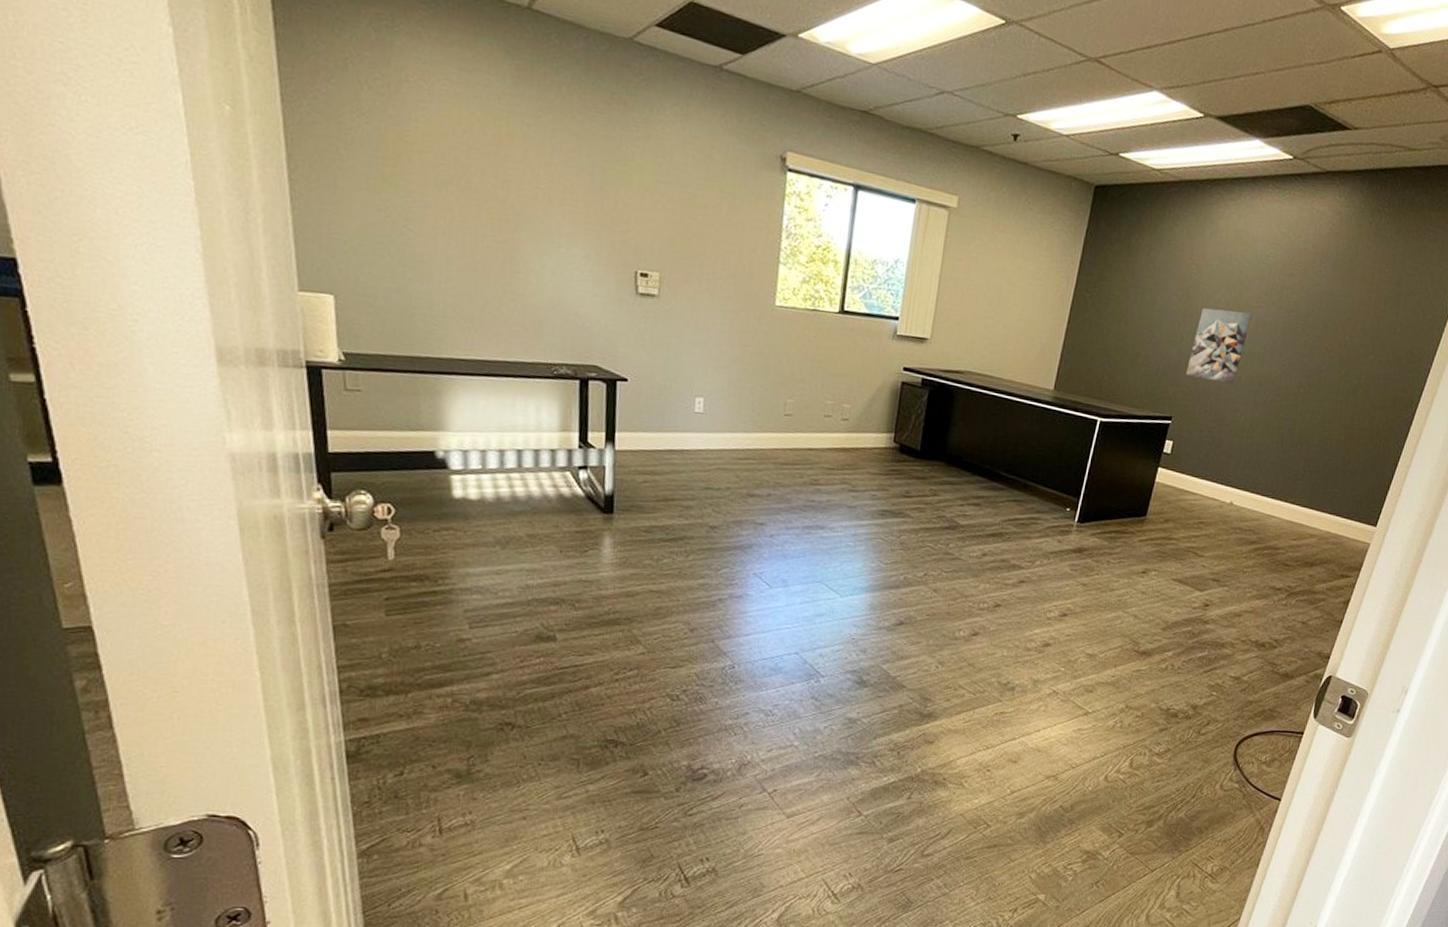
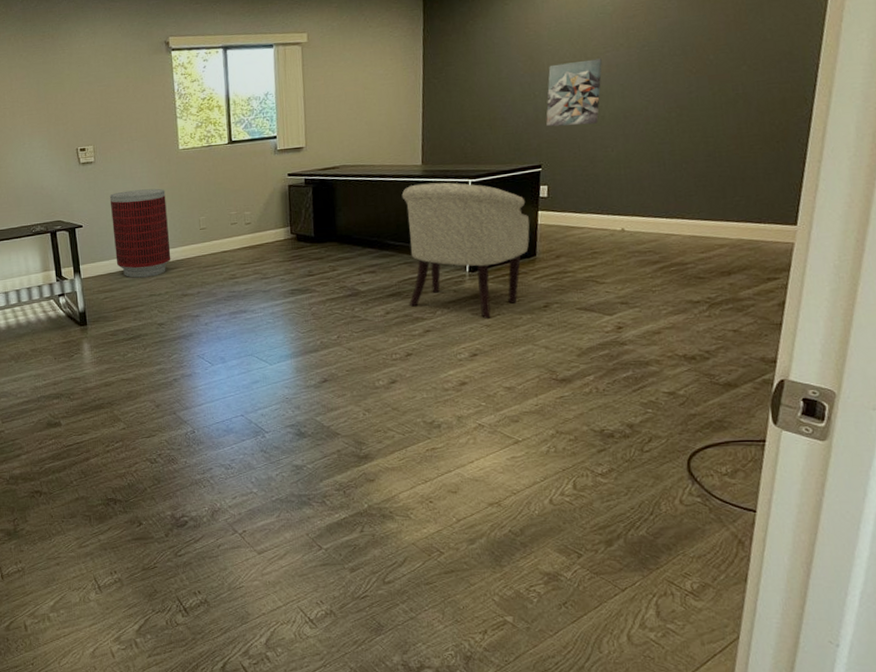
trash can: none [666,344,748,465] -> present [109,188,171,278]
chair: none [1009,411,1149,577] -> present [401,182,530,319]

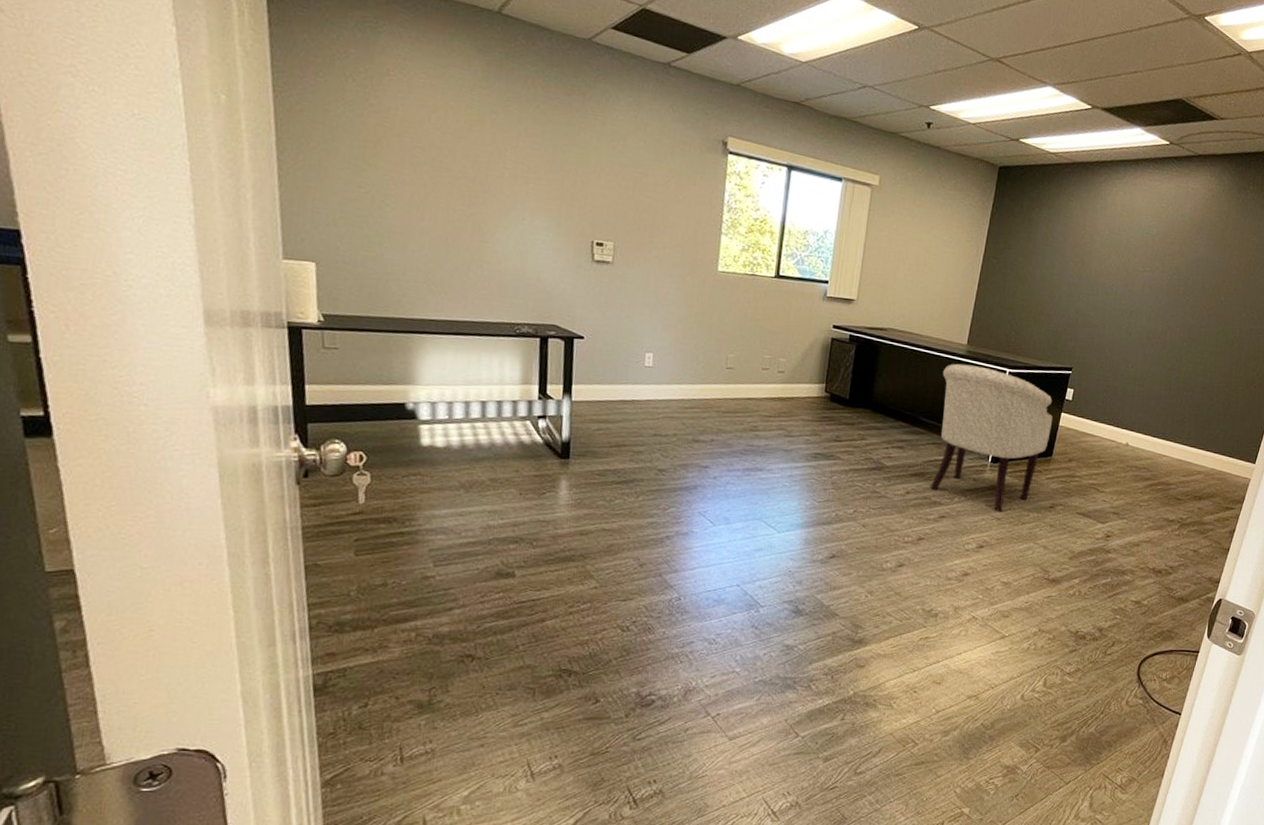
trash can: present [109,188,171,278] -> none [619,305,693,413]
wall art: present [546,58,602,127] -> none [1083,272,1139,338]

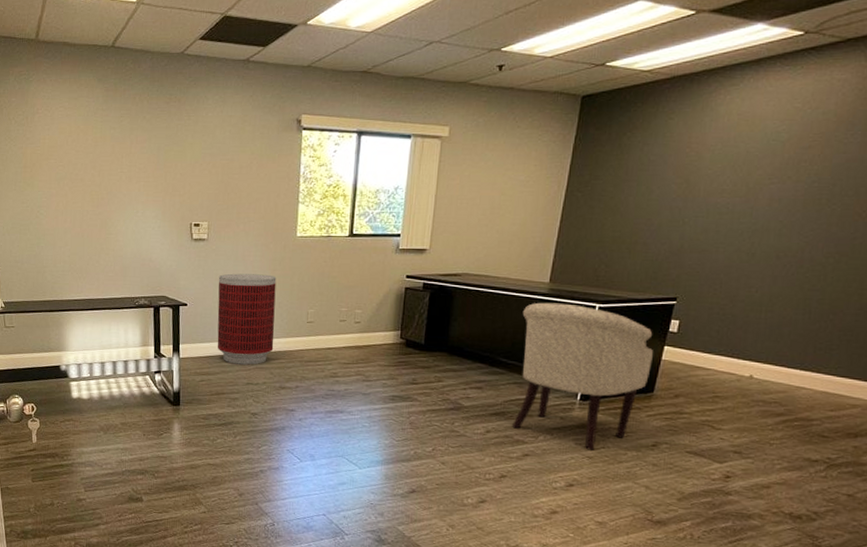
trash can: none [619,305,693,413] -> present [217,273,277,365]

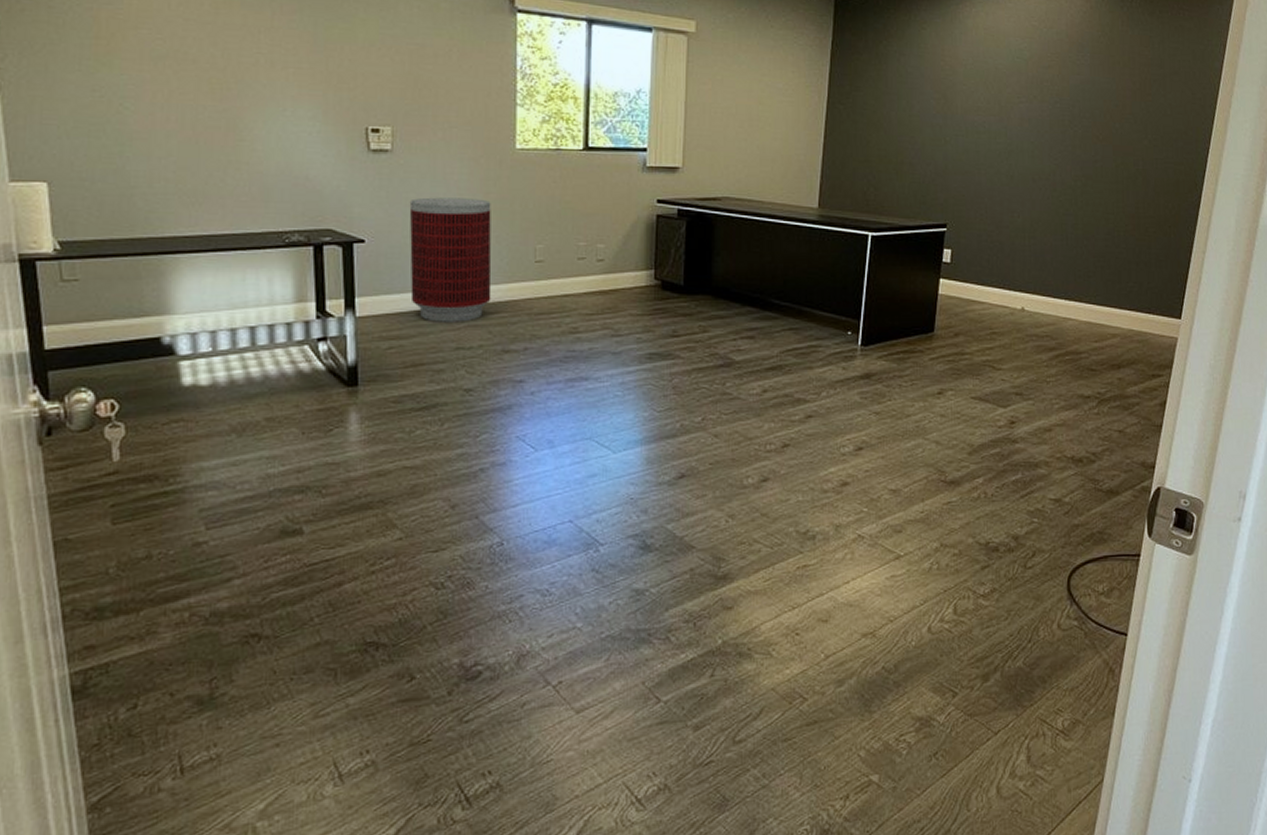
chair: present [512,302,653,451] -> none [791,231,929,405]

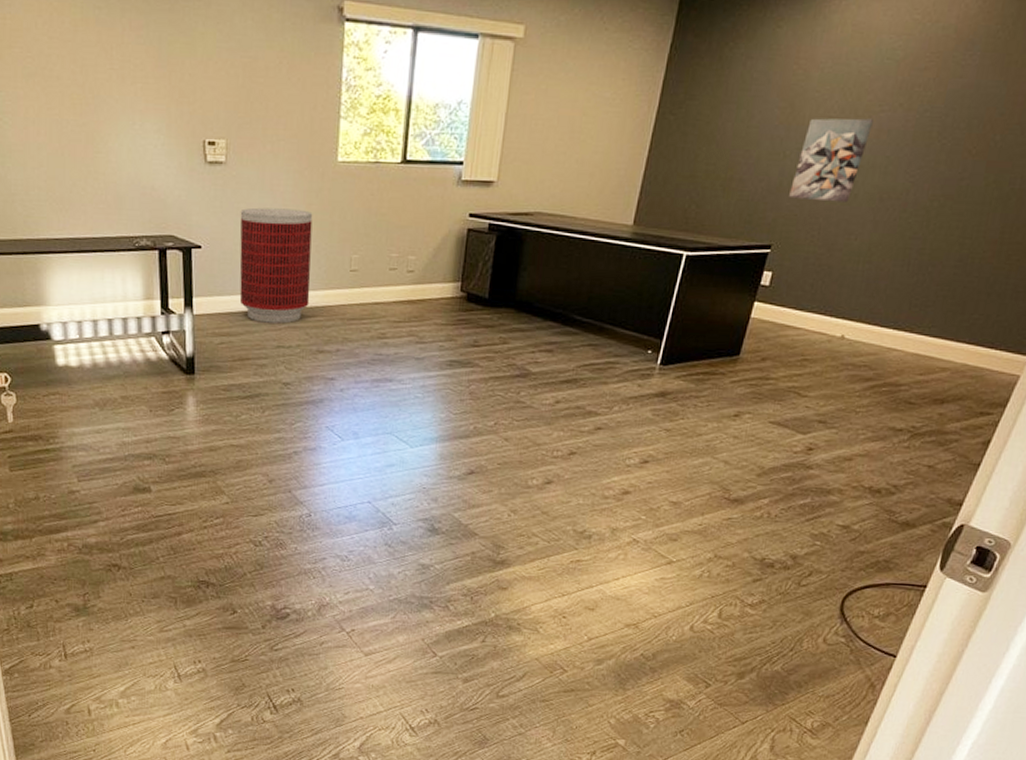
wall art: none [955,108,1015,183] -> present [789,118,873,203]

